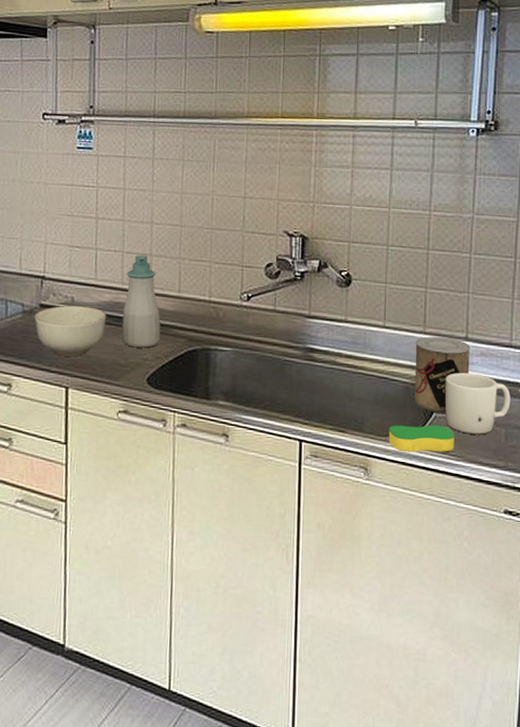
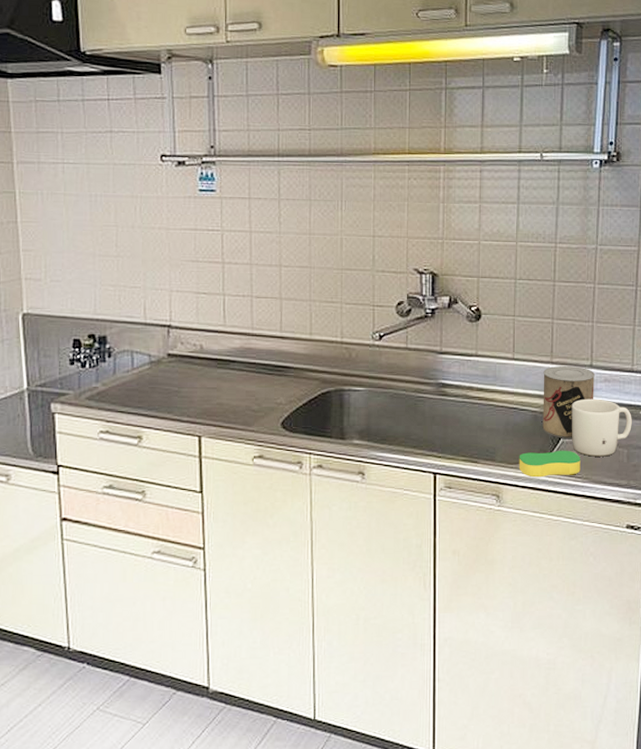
bowl: present [34,305,107,357] -> none [162,352,238,405]
soap bottle: present [121,254,161,348] -> none [253,298,294,392]

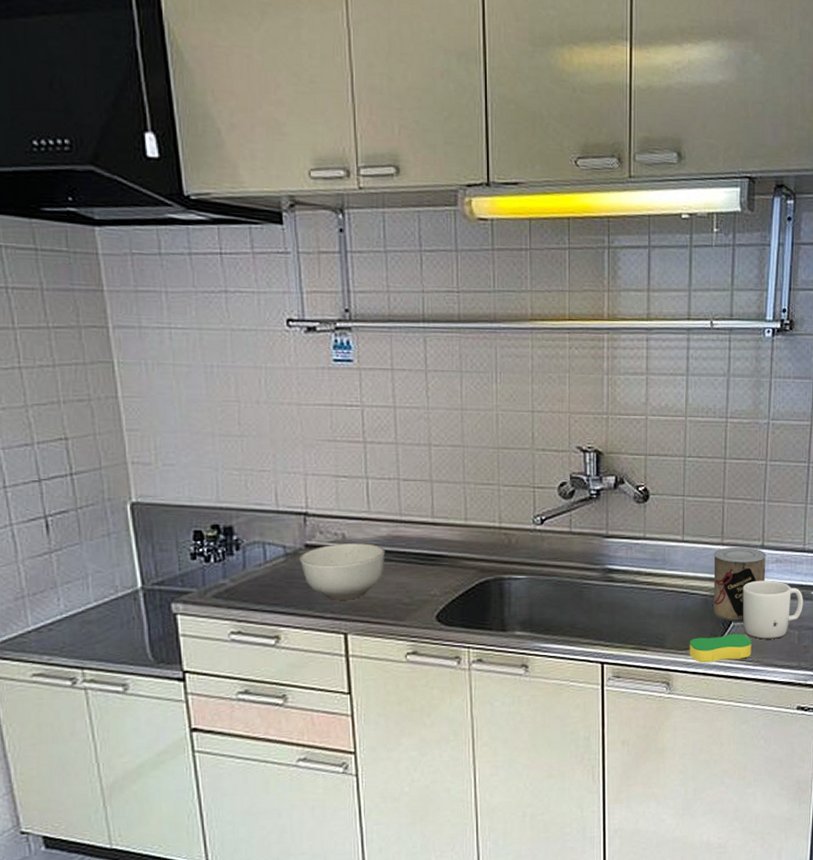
bowl: none [162,352,238,405] -> present [300,542,386,600]

